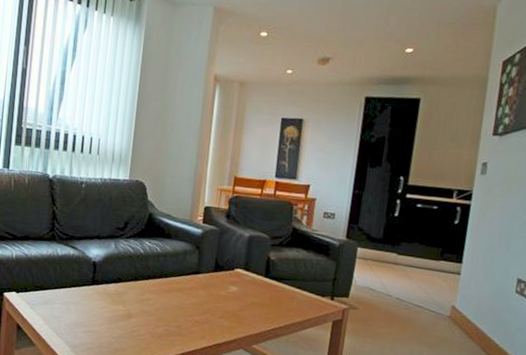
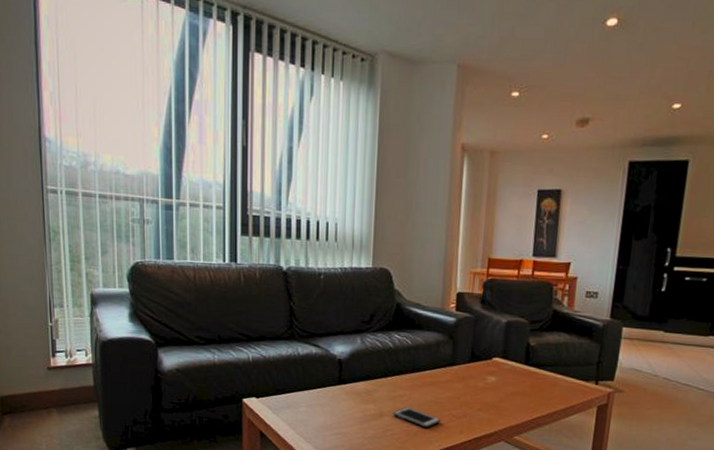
cell phone: none [140,310,184,332] -> present [393,407,440,429]

